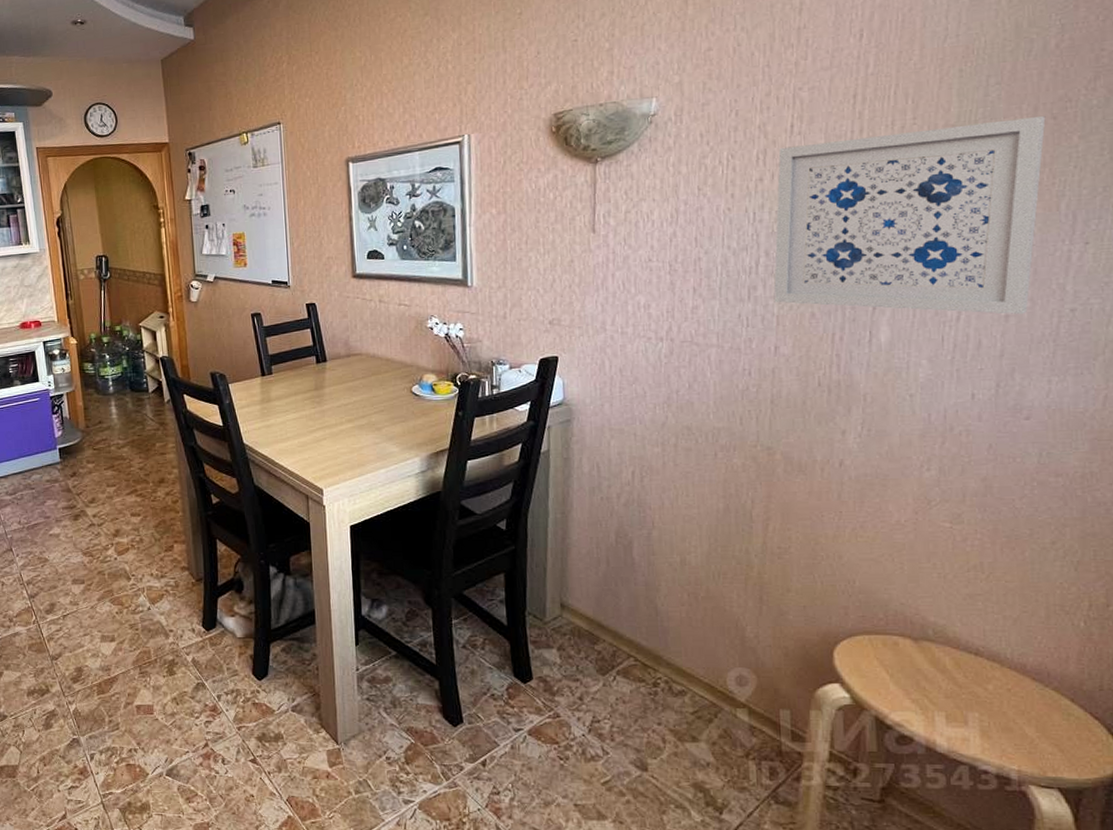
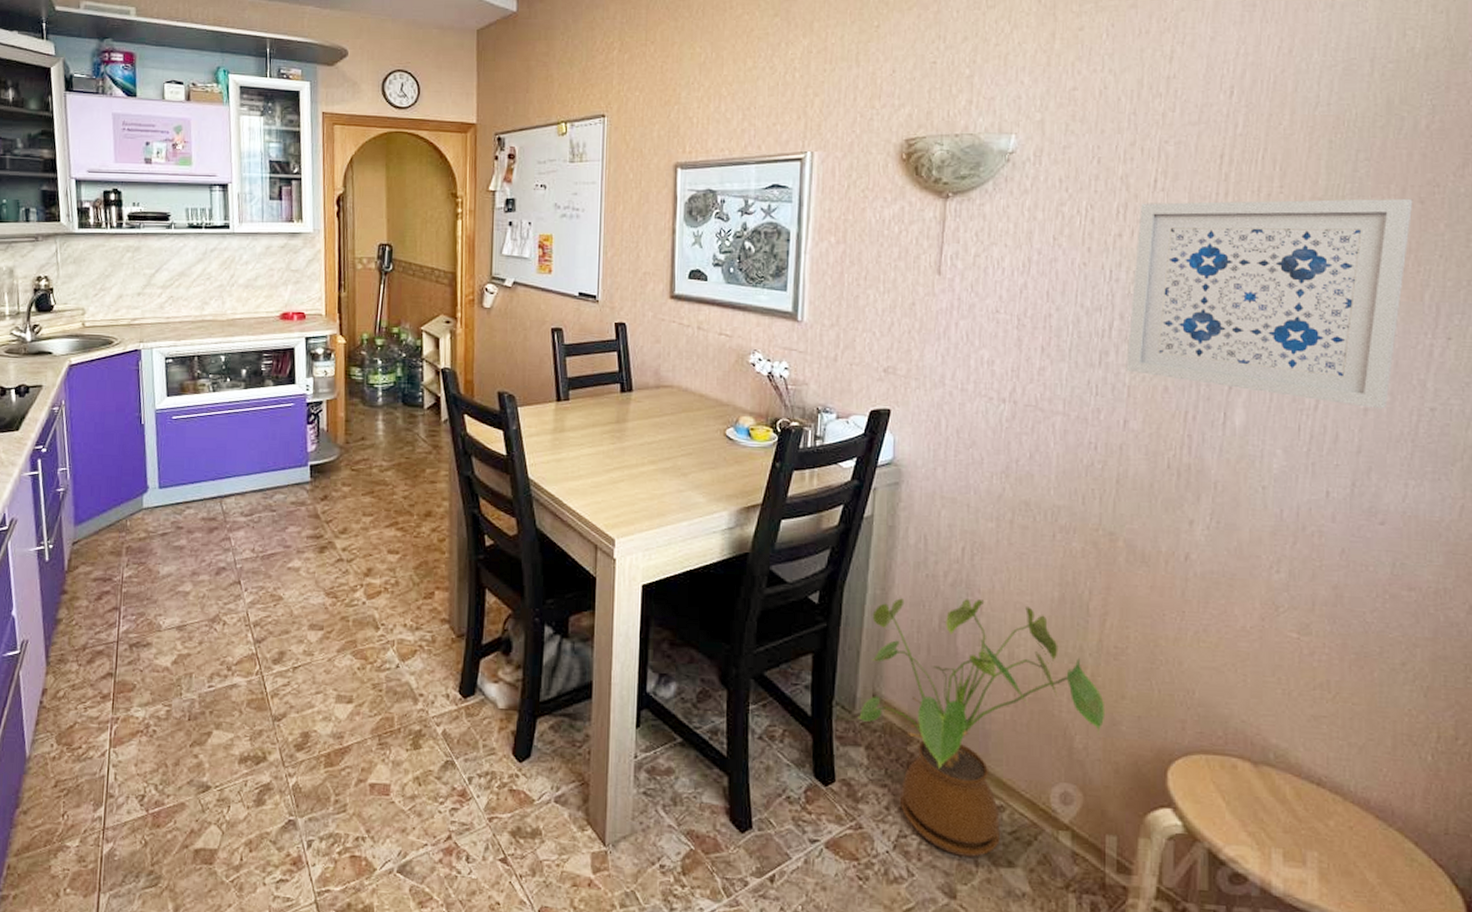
house plant: none [548,515,773,735] -> present [857,598,1106,857]

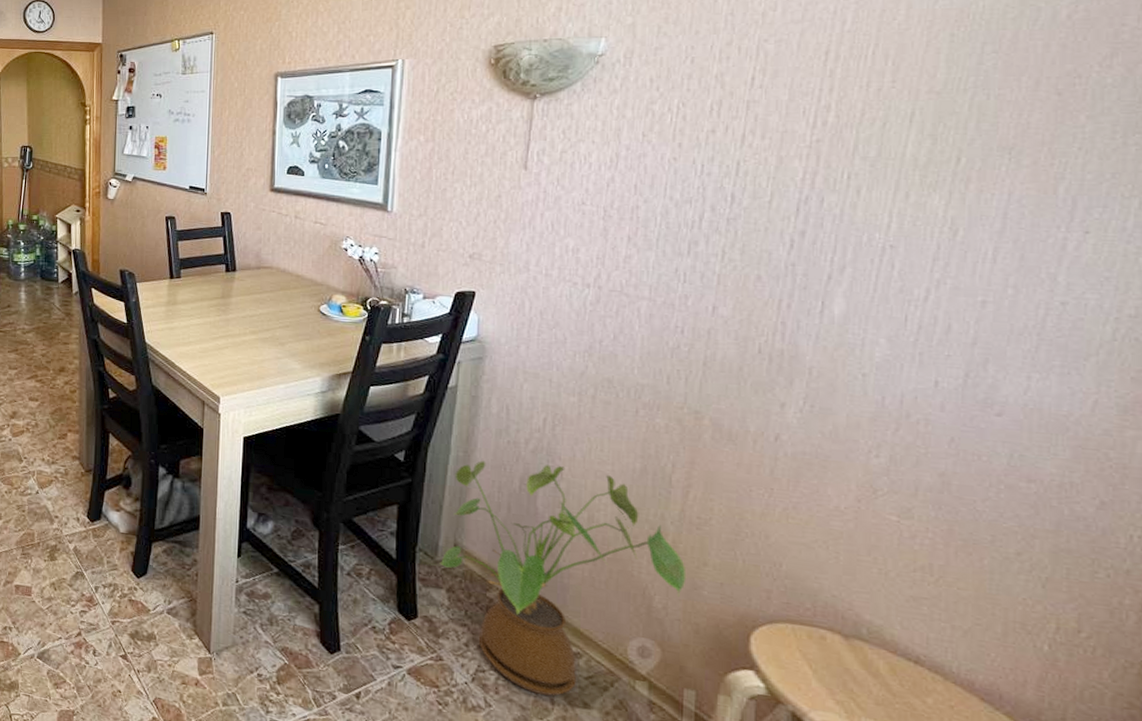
wall art: present [1126,198,1413,410] -> none [716,90,1049,302]

